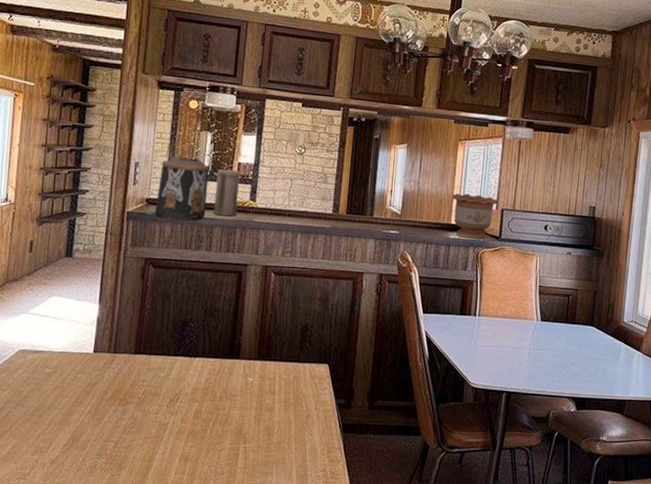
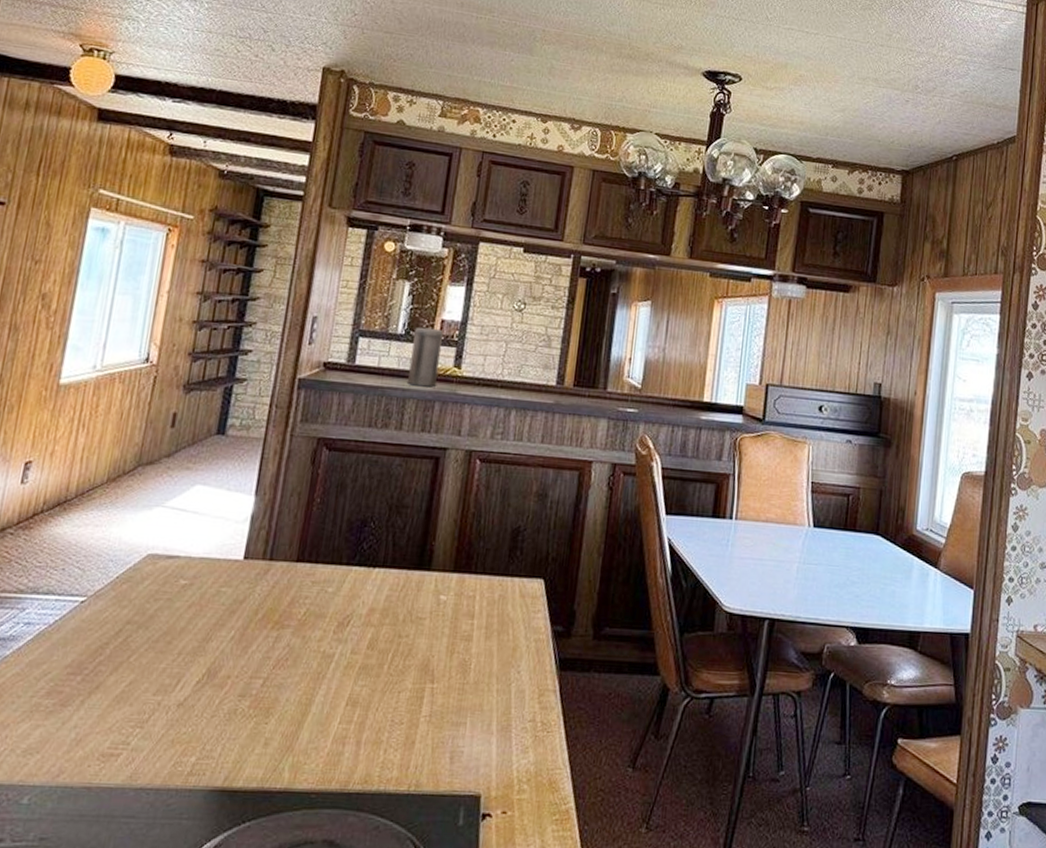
canister: present [145,157,211,222] -> none [321,311,407,393]
flower pot: present [452,193,498,240] -> none [705,363,762,423]

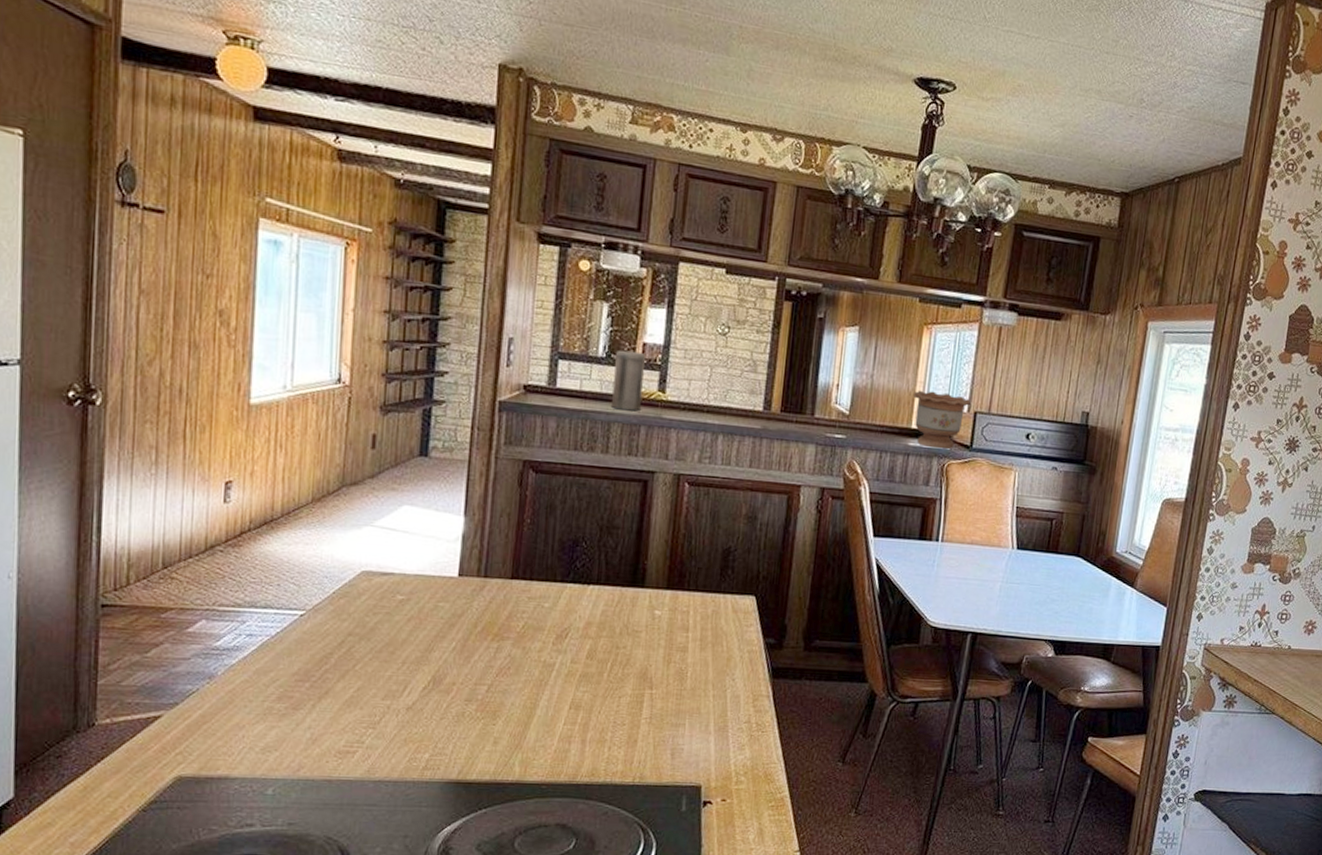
flower pot: none [705,363,762,423] -> present [914,390,971,450]

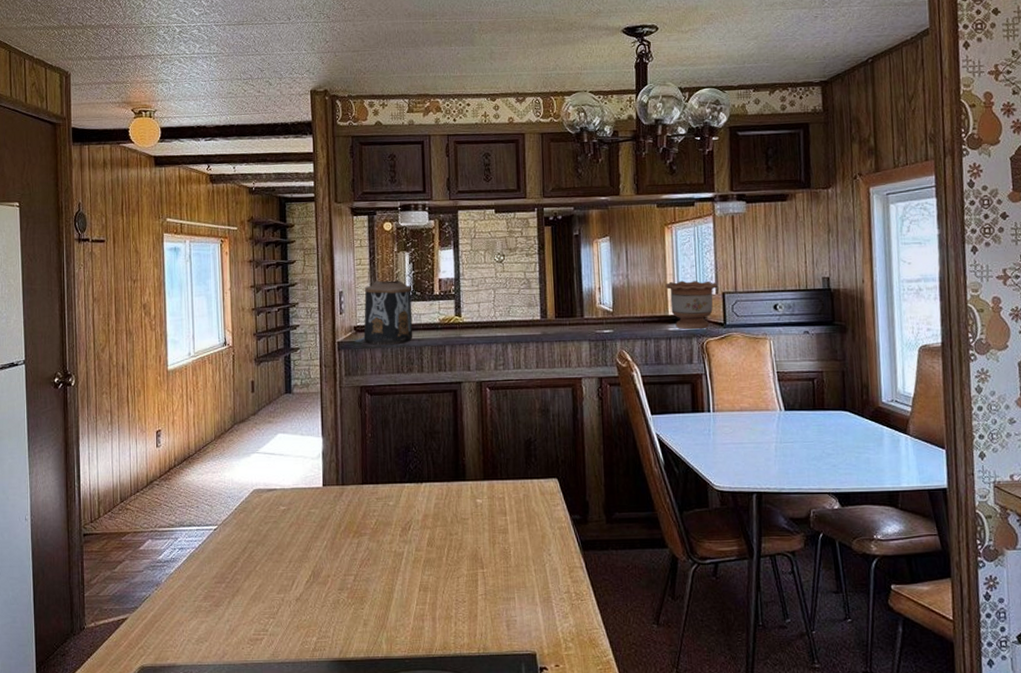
canister: none [522,332,607,416] -> present [354,280,413,346]
canister: present [610,350,647,411] -> none [418,286,445,336]

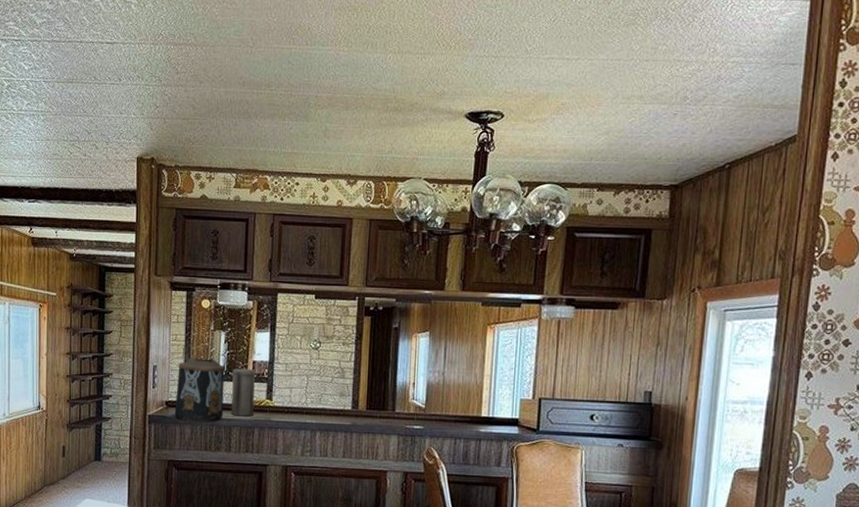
canister: none [418,286,445,336] -> present [230,368,256,417]
flower pot: present [666,280,718,330] -> none [482,382,535,434]

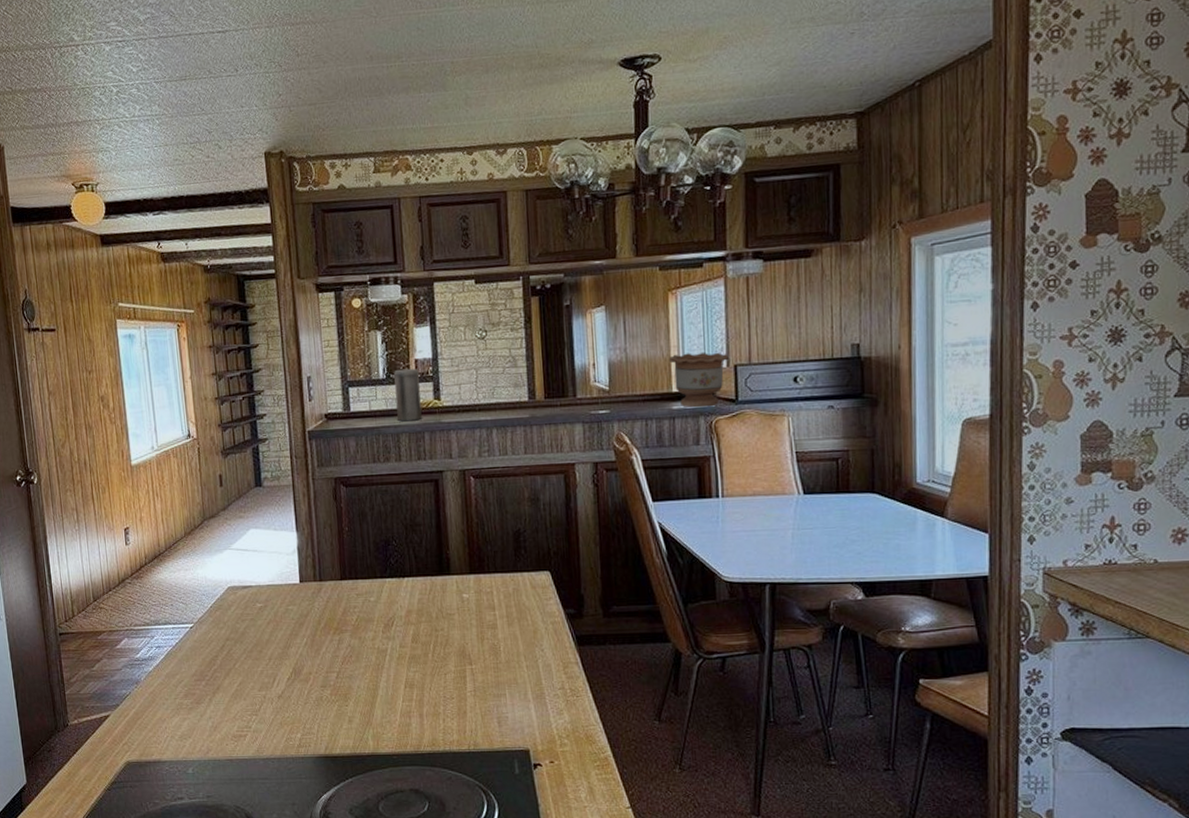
canister: present [165,358,226,423] -> none [326,362,389,434]
flower pot: none [482,382,535,434] -> present [669,352,729,408]

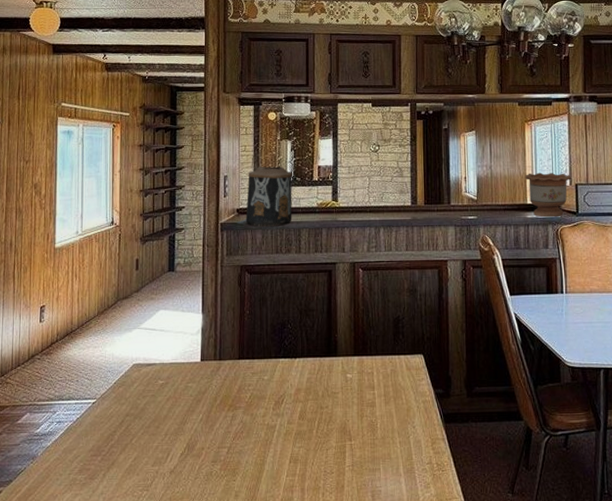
canister: none [326,362,389,434] -> present [237,166,293,228]
canister: present [393,368,423,422] -> none [299,173,322,219]

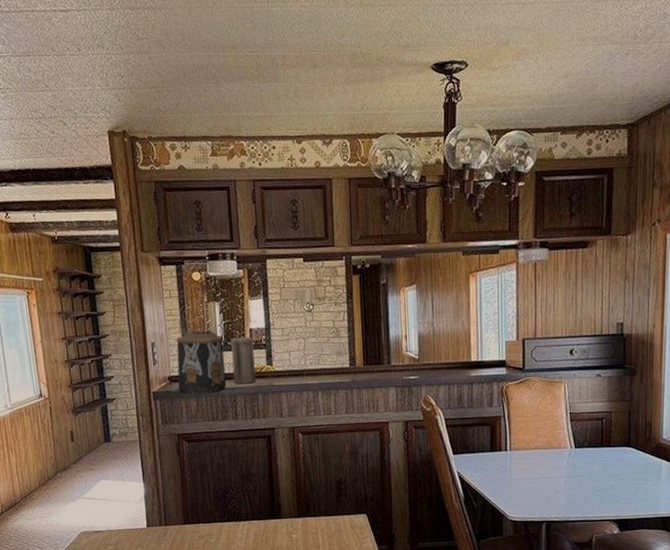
canister: none [299,173,322,219] -> present [230,336,257,384]
flower pot: present [525,172,571,218] -> none [469,327,518,375]

